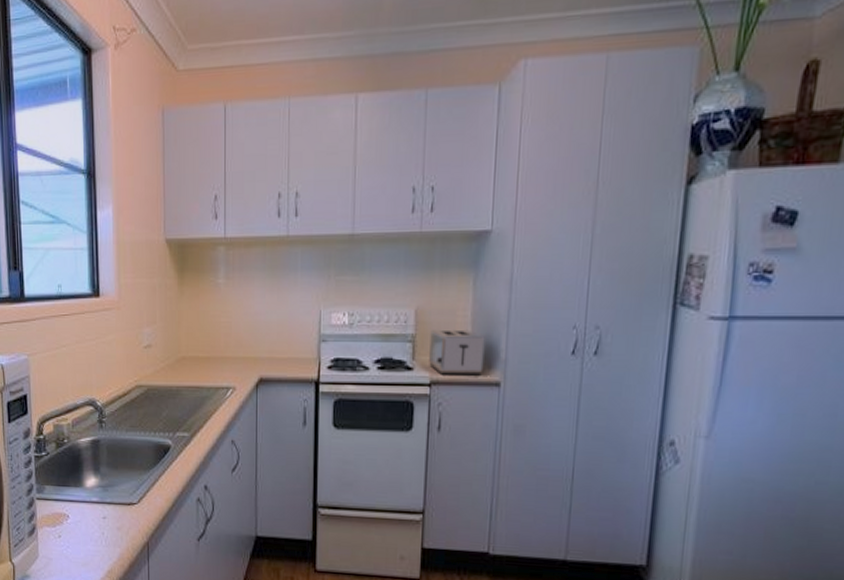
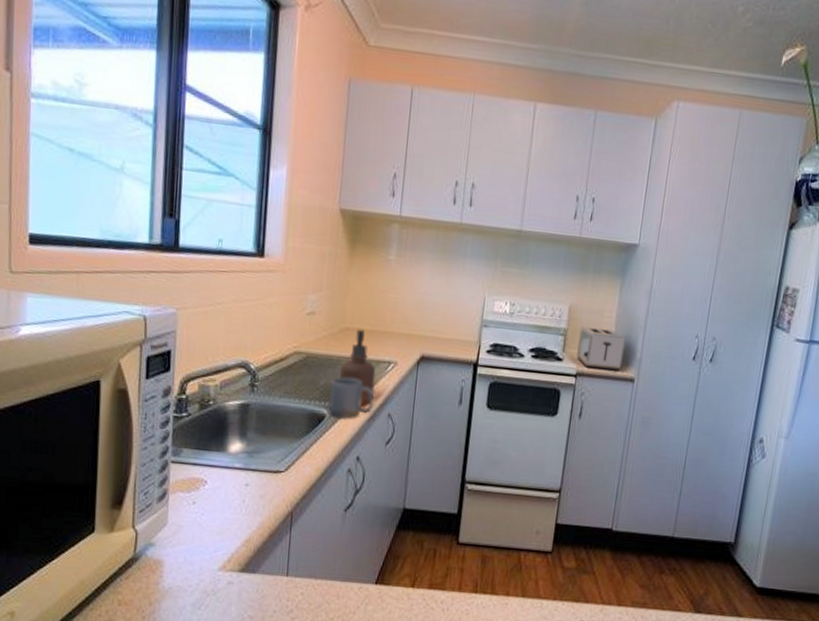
mug: none [172,407,217,451] -> present [328,377,374,421]
soap dispenser: none [181,357,217,437] -> present [340,329,376,409]

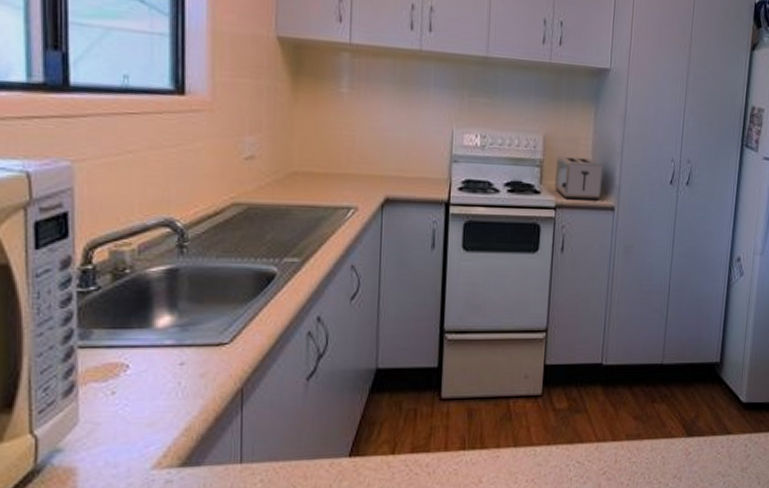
mug: present [328,377,374,421] -> none [278,228,334,278]
soap dispenser: present [340,329,376,409] -> none [291,172,334,262]

